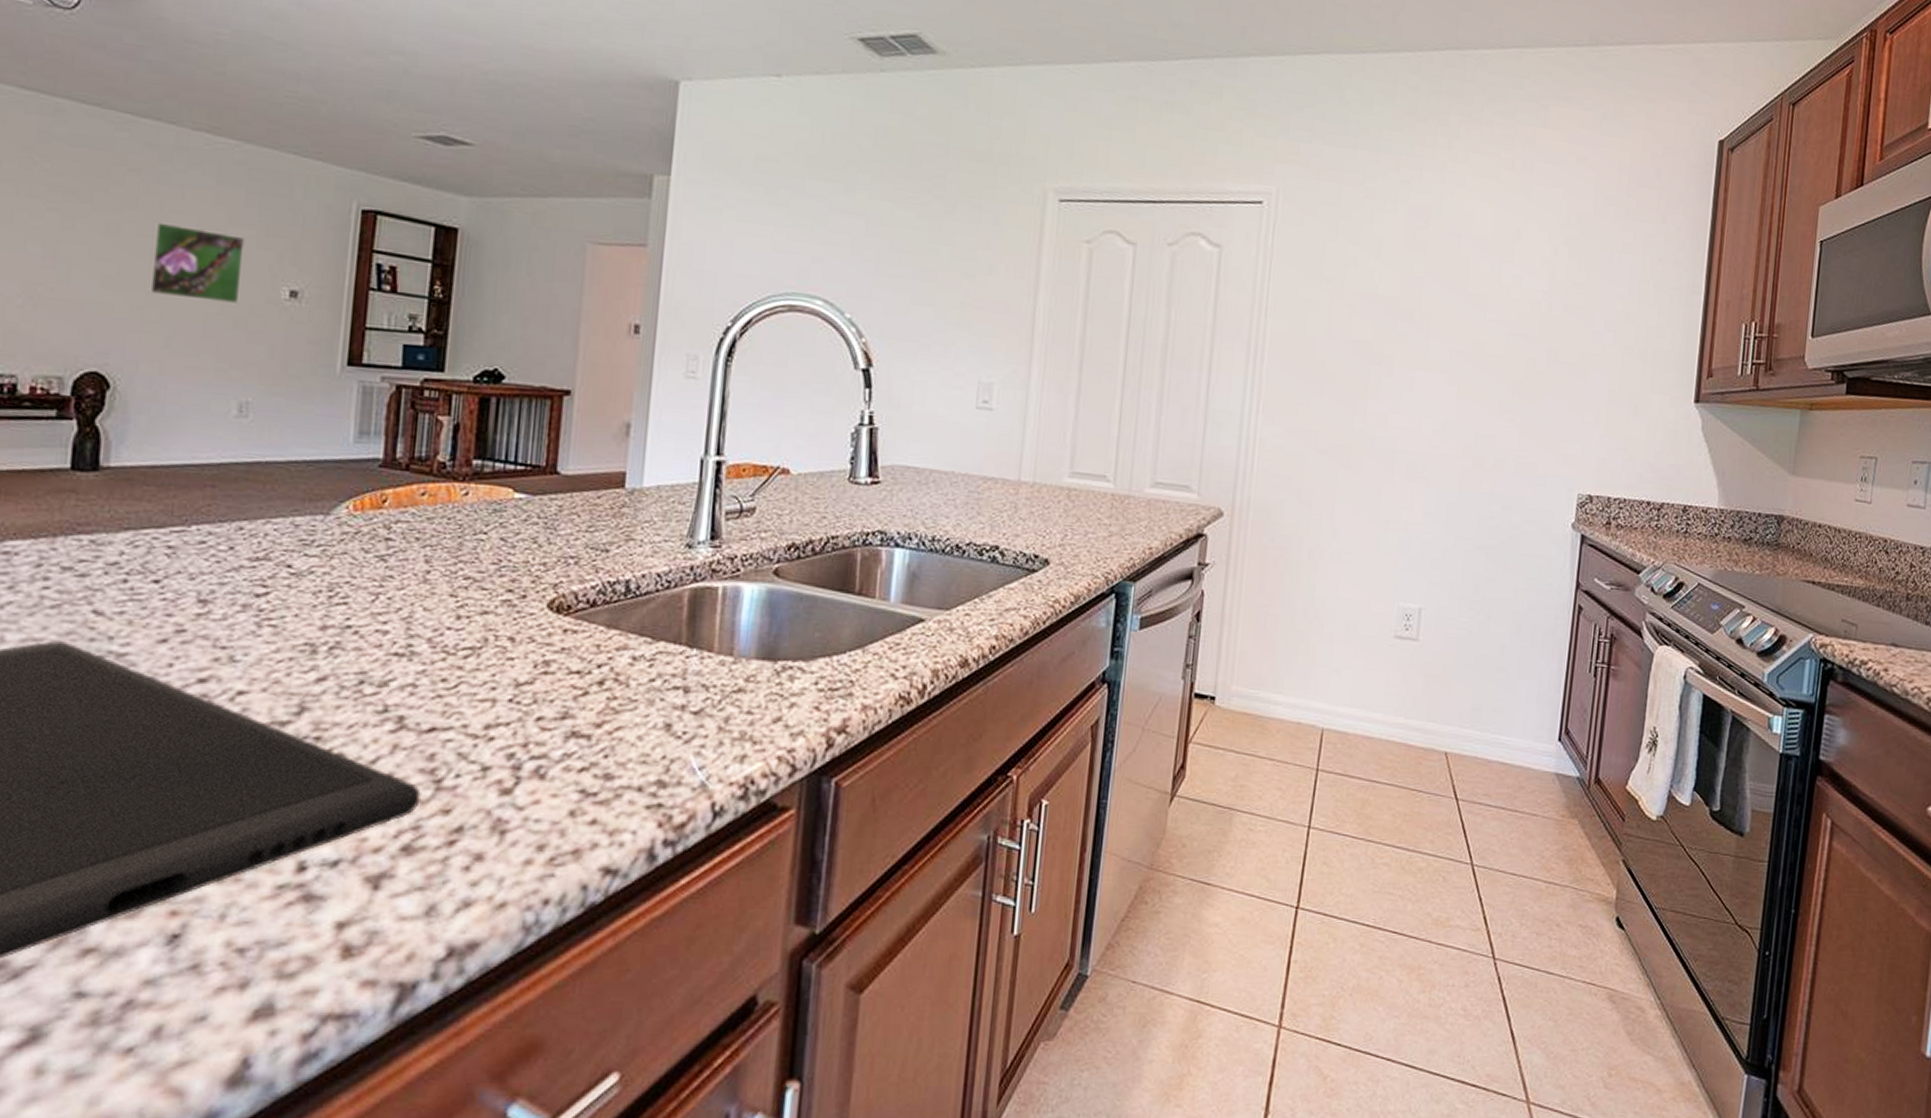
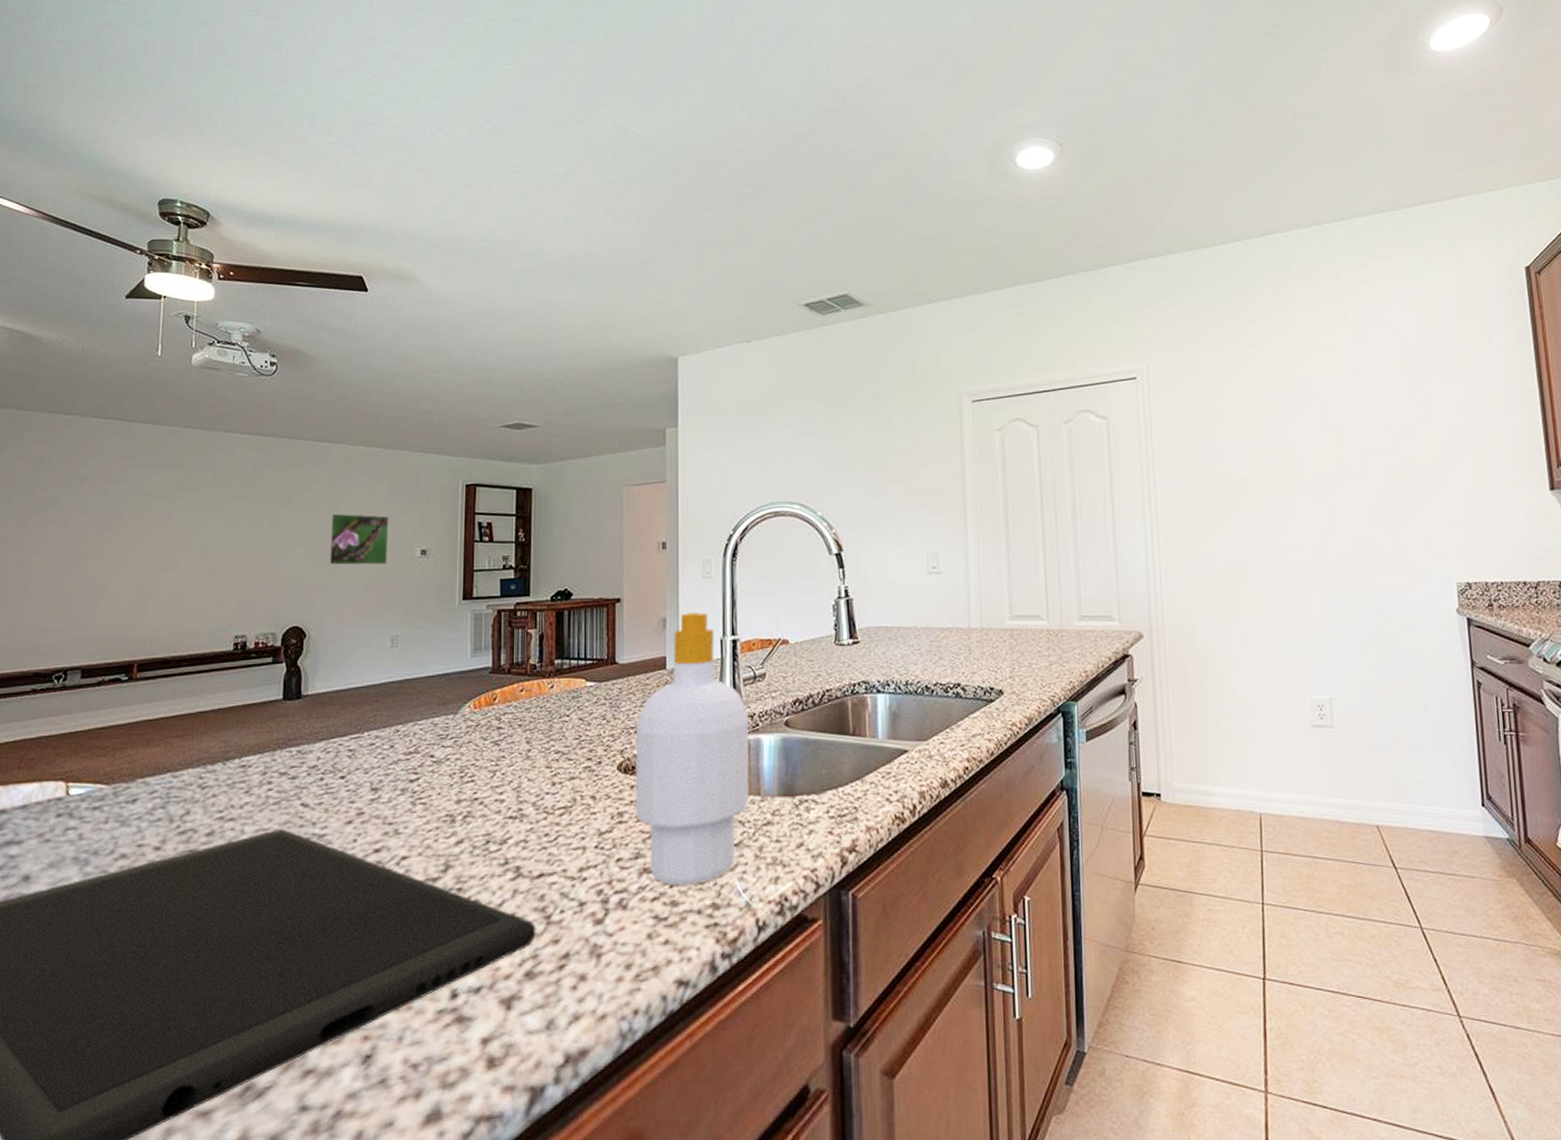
soap bottle: none [566,419,728,757] -> present [635,612,750,886]

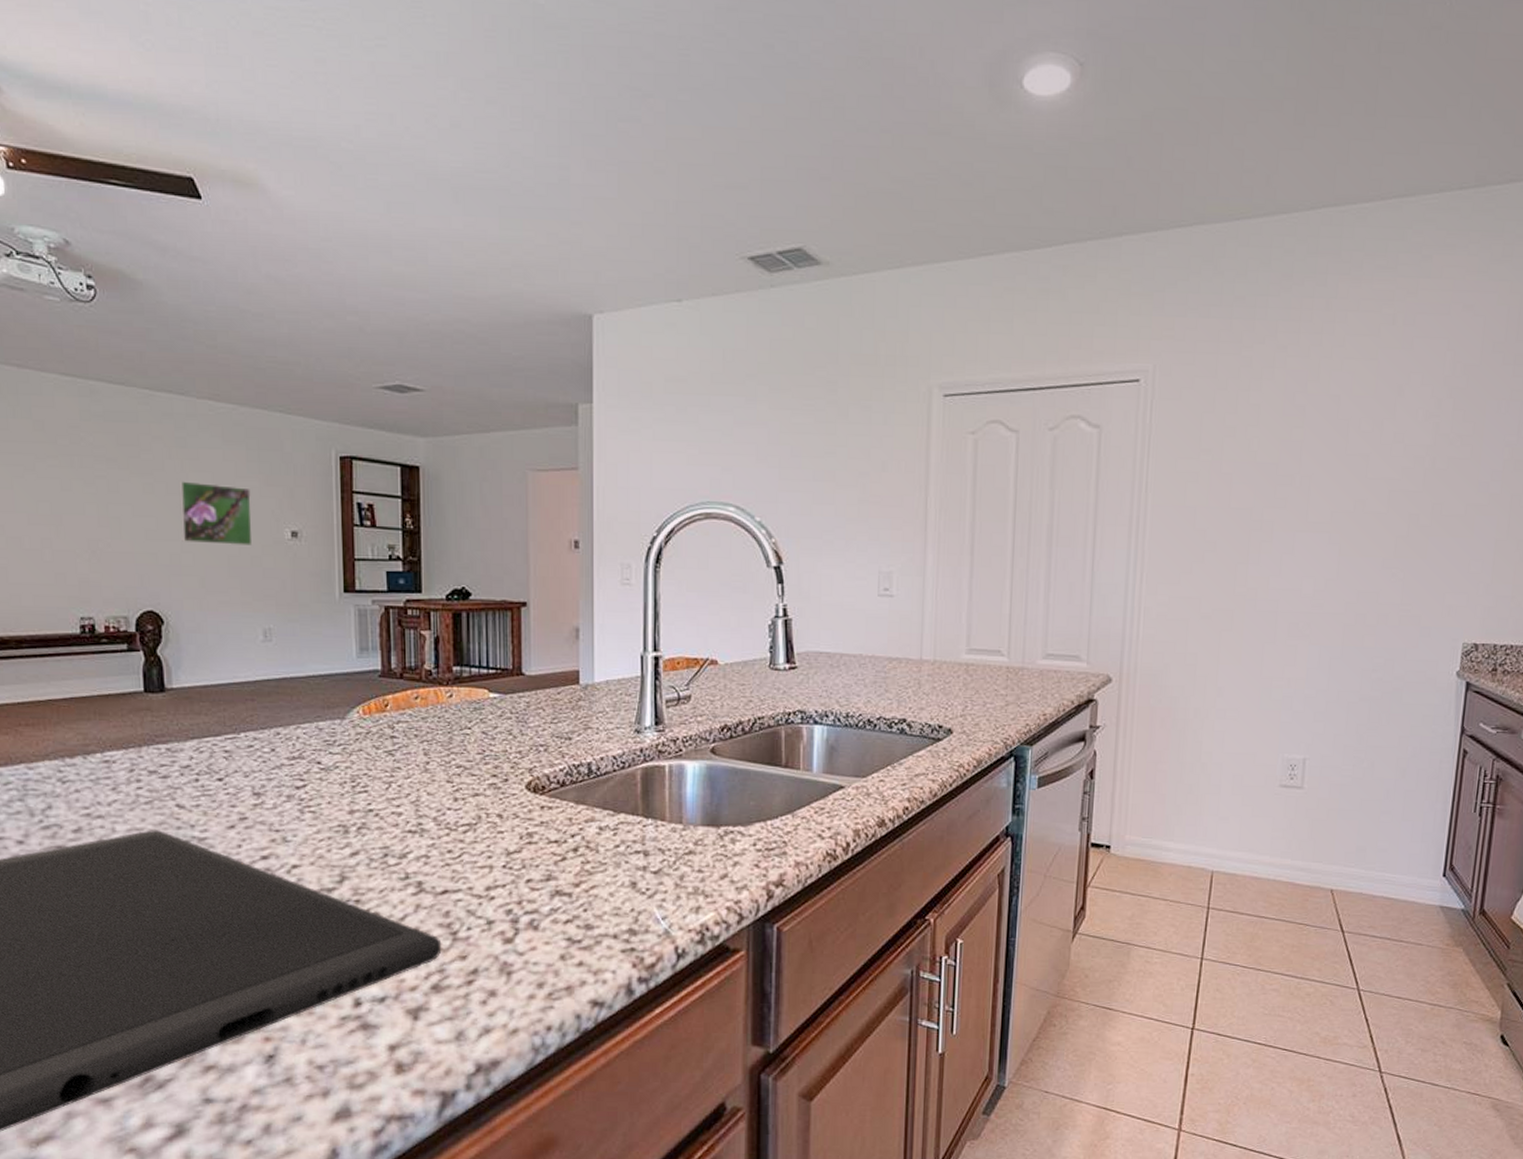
soap bottle: present [635,612,750,886] -> none [545,622,672,910]

